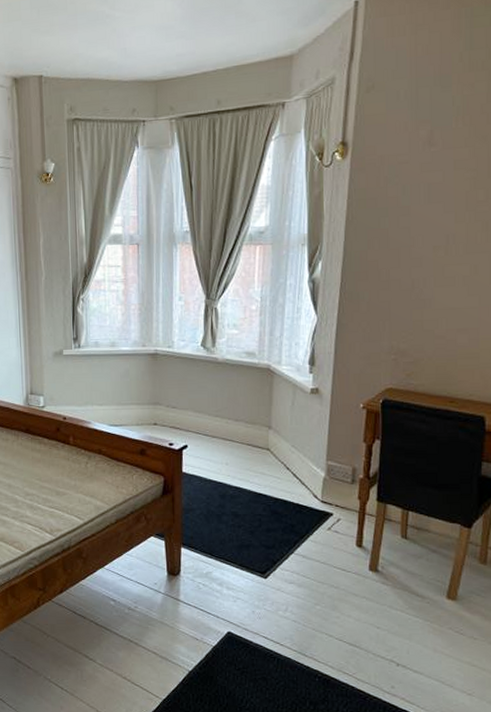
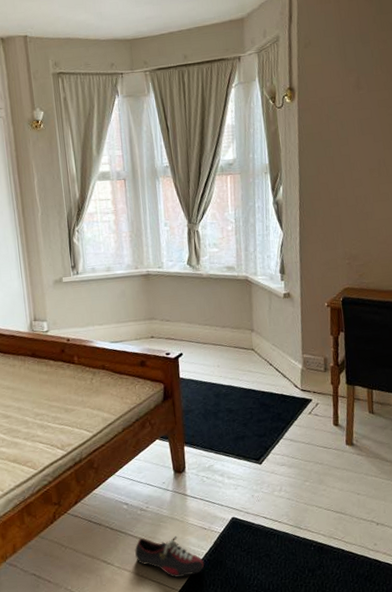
shoe: none [119,639,193,687] -> present [135,535,205,578]

